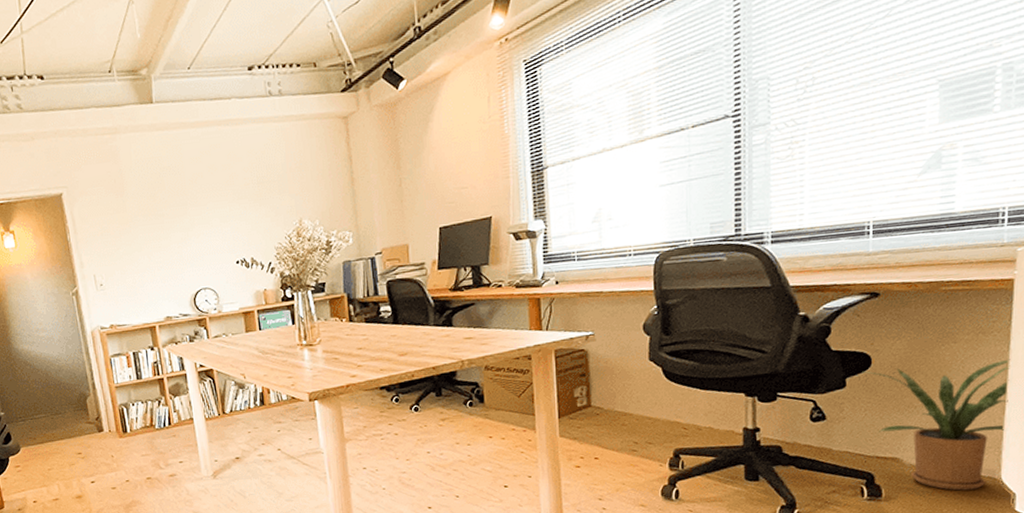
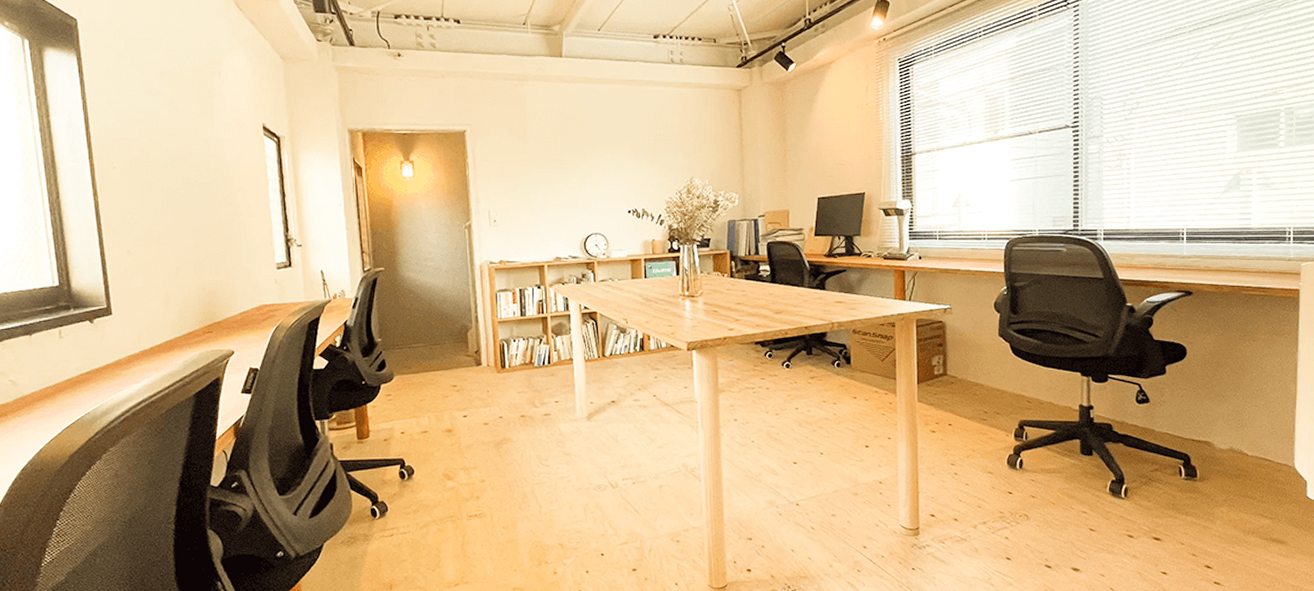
house plant: present [862,359,1011,491] -> none [1179,359,1299,476]

